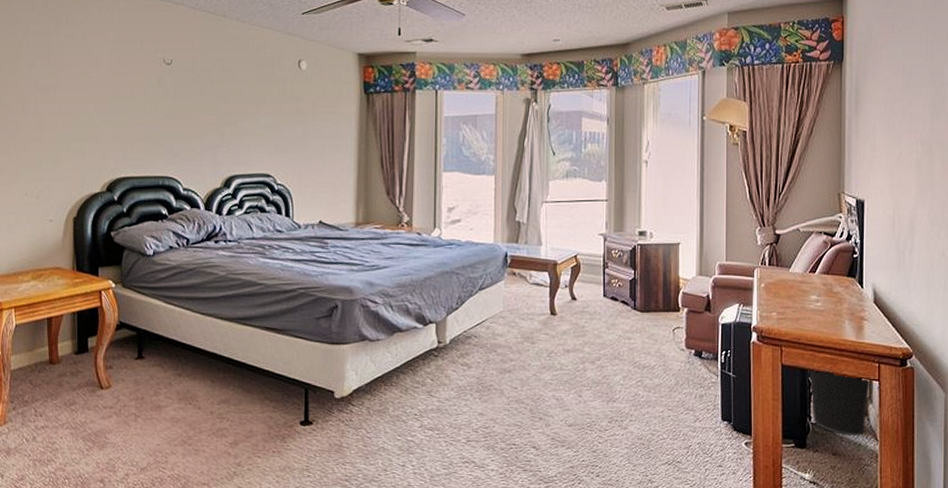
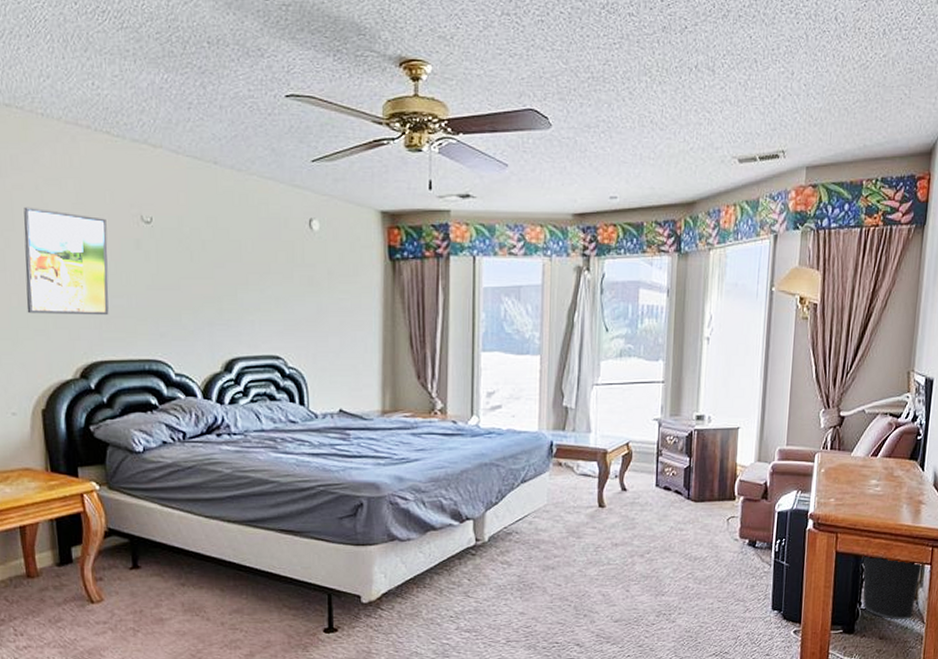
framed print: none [68,52,136,140] -> present [24,206,109,316]

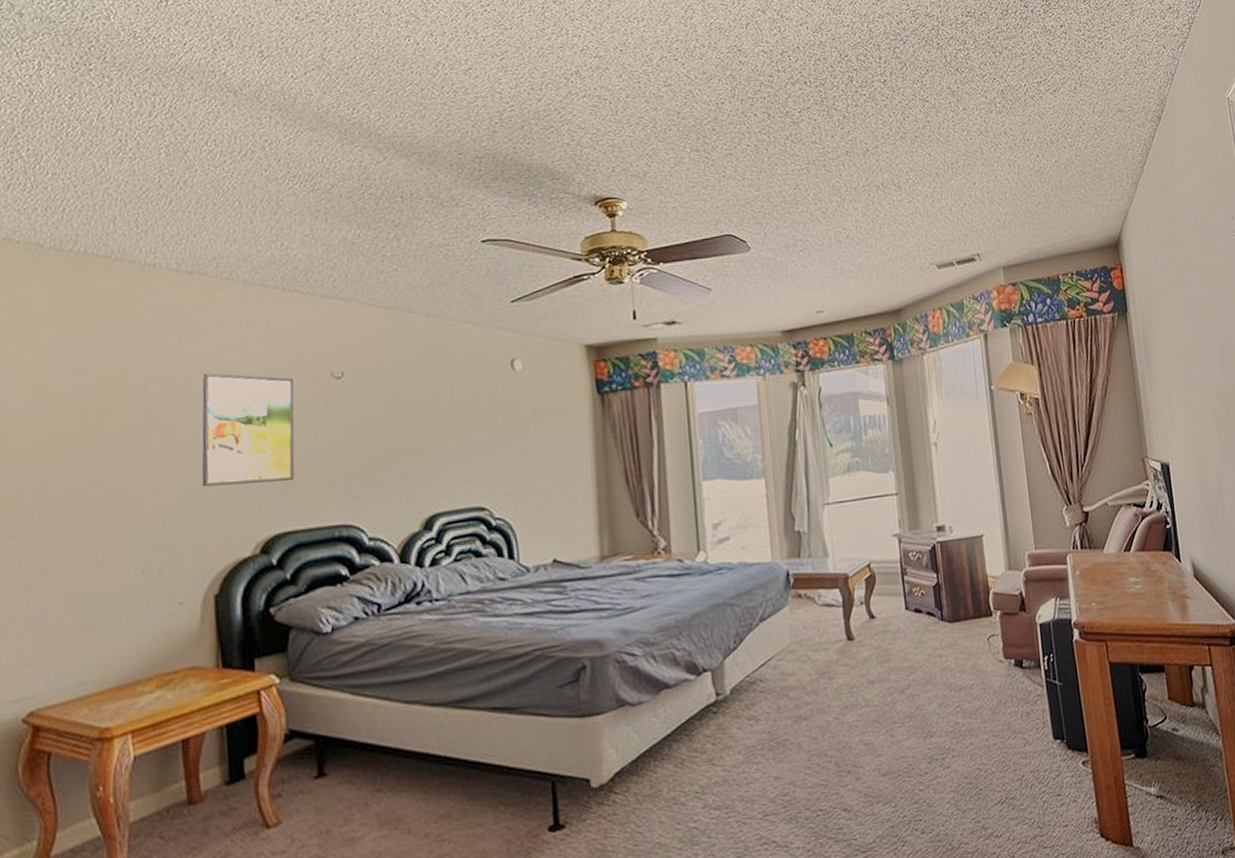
wastebasket: present [863,556,923,619] -> none [1139,663,1205,735]

